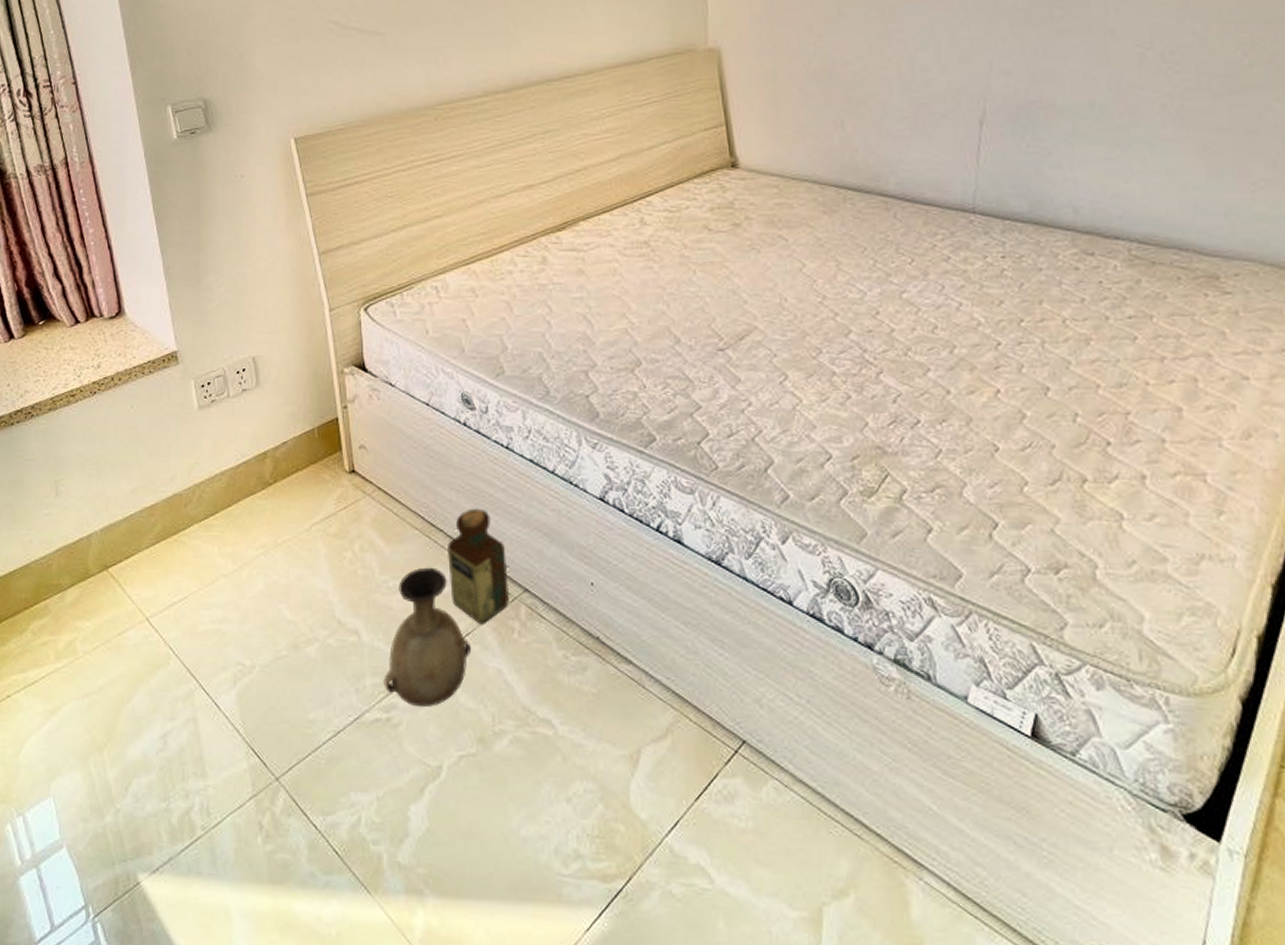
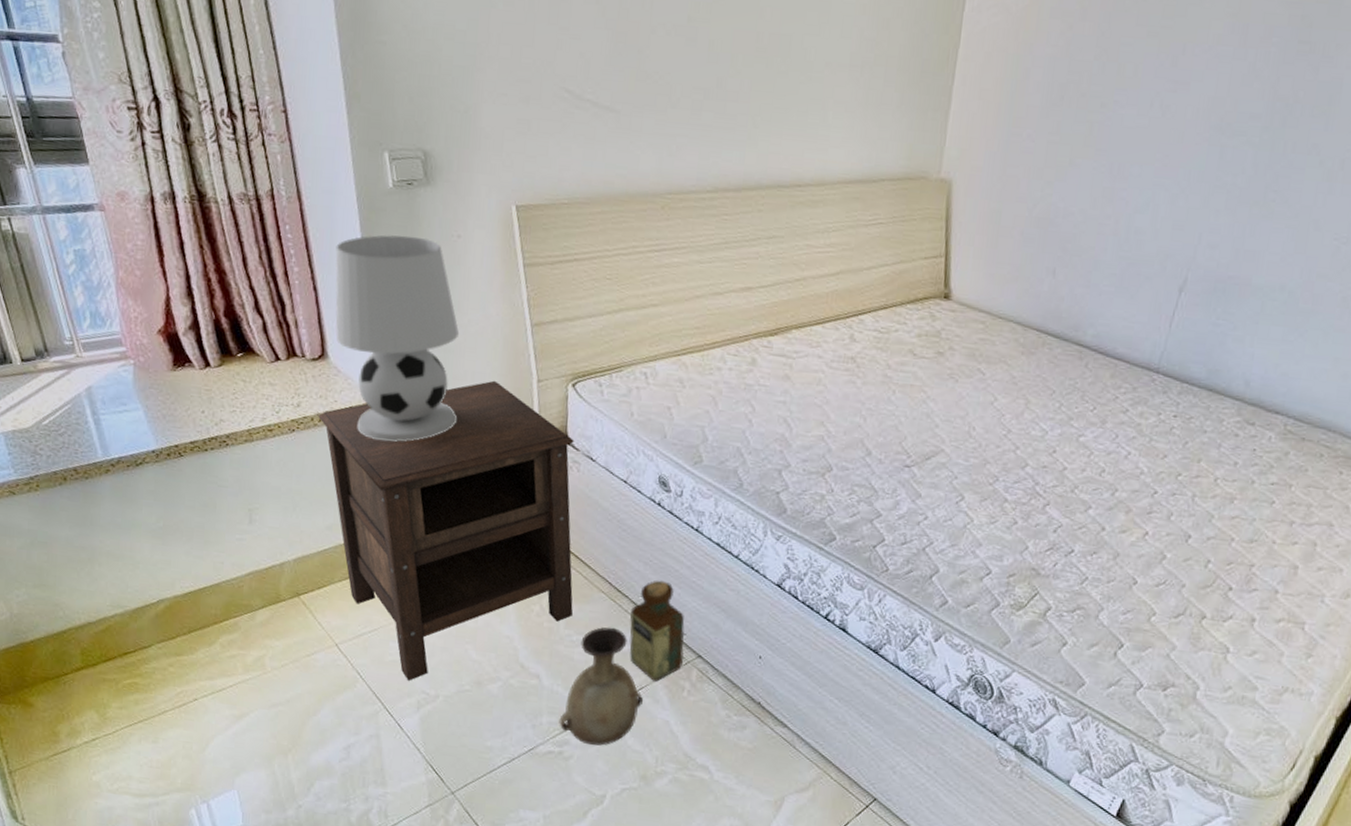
nightstand: none [118,315,387,652] -> present [318,380,574,681]
table lamp: none [127,182,254,393] -> present [335,235,459,442]

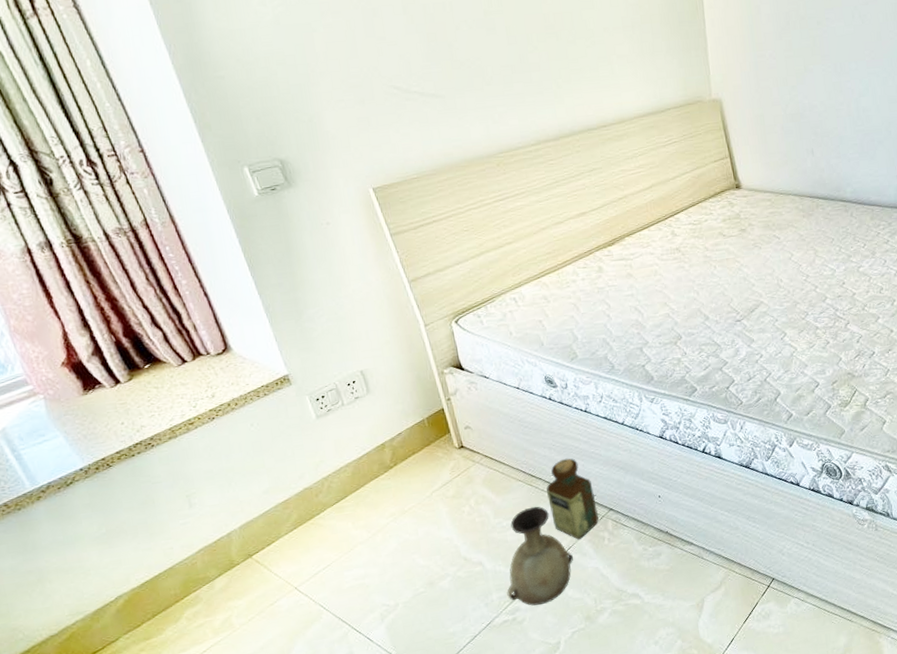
nightstand: present [318,380,574,681] -> none [234,334,498,599]
table lamp: present [335,235,459,442] -> none [217,231,362,408]

